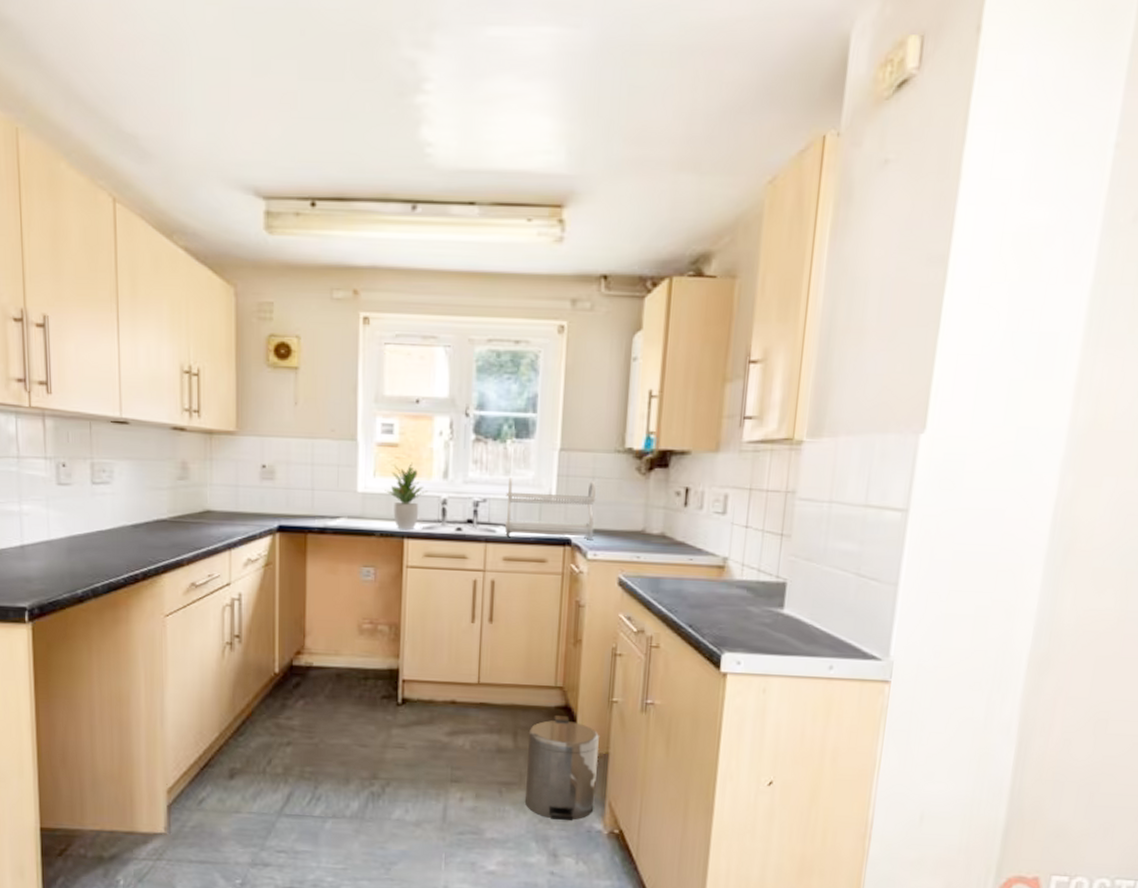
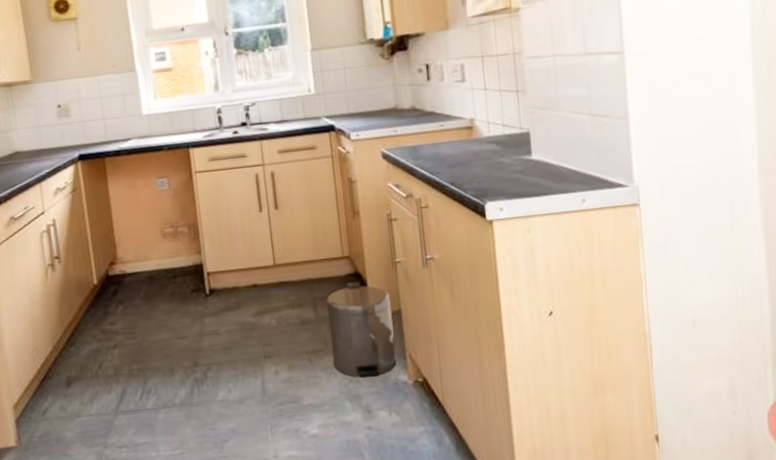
potted plant: present [385,462,428,531] -> none [166,81,204,142]
dish rack: present [504,477,597,541] -> none [271,71,354,132]

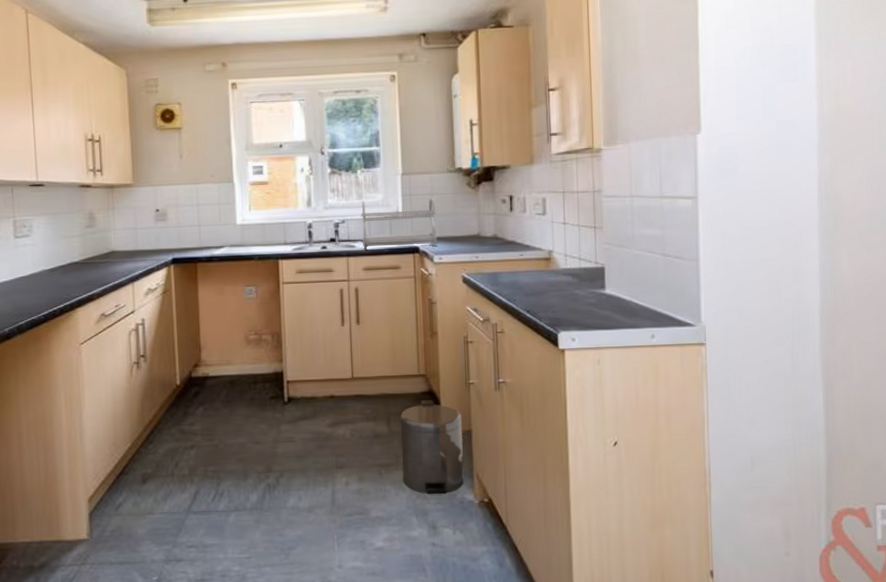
dish rack: none [271,71,354,132] -> present [360,196,438,250]

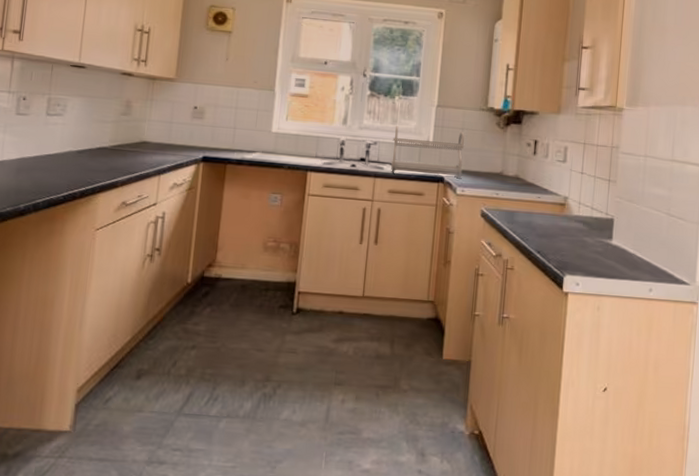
trash can: present [400,400,464,494] -> none [398,326,463,422]

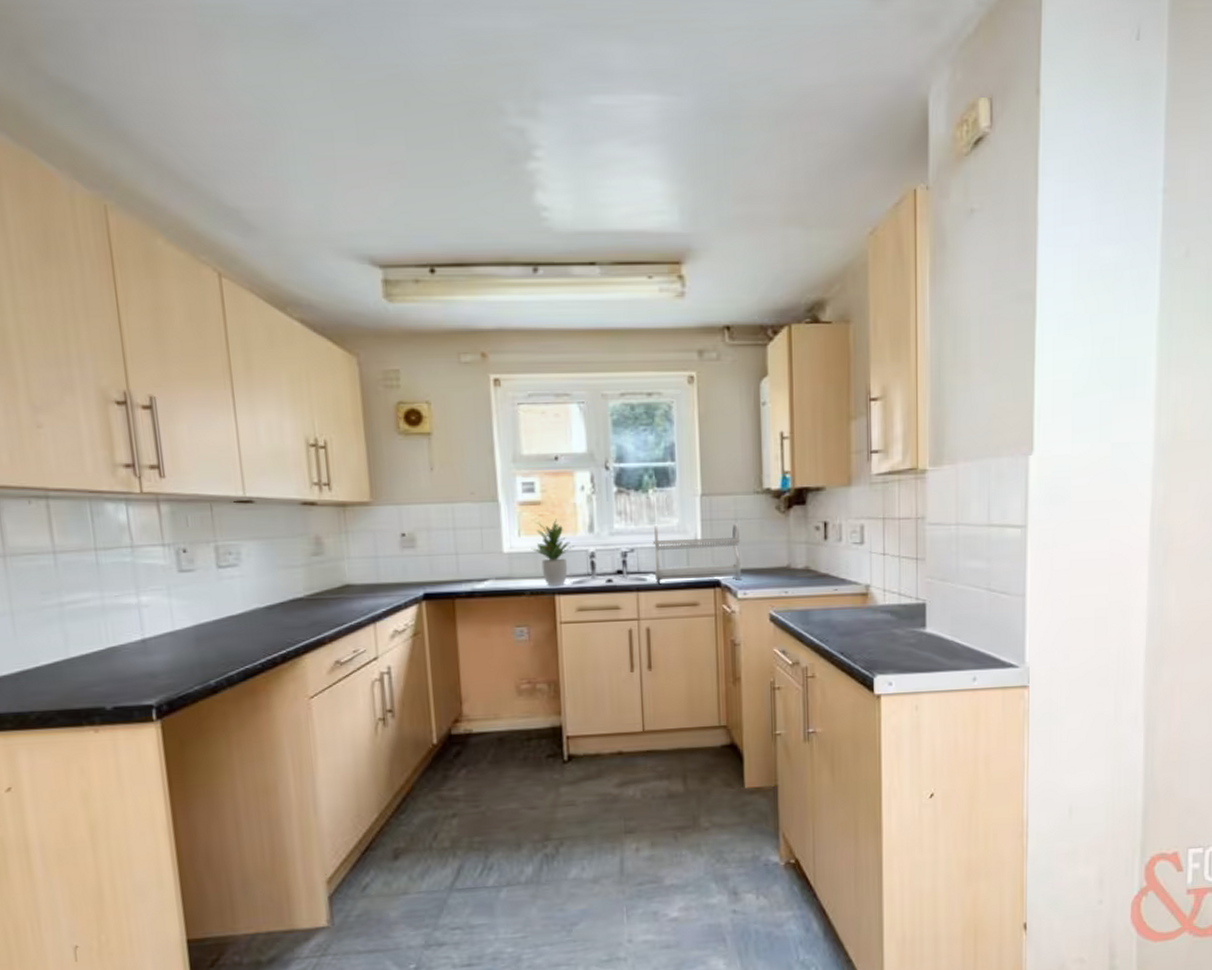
potted plant: none [294,110,330,165] -> present [531,518,575,587]

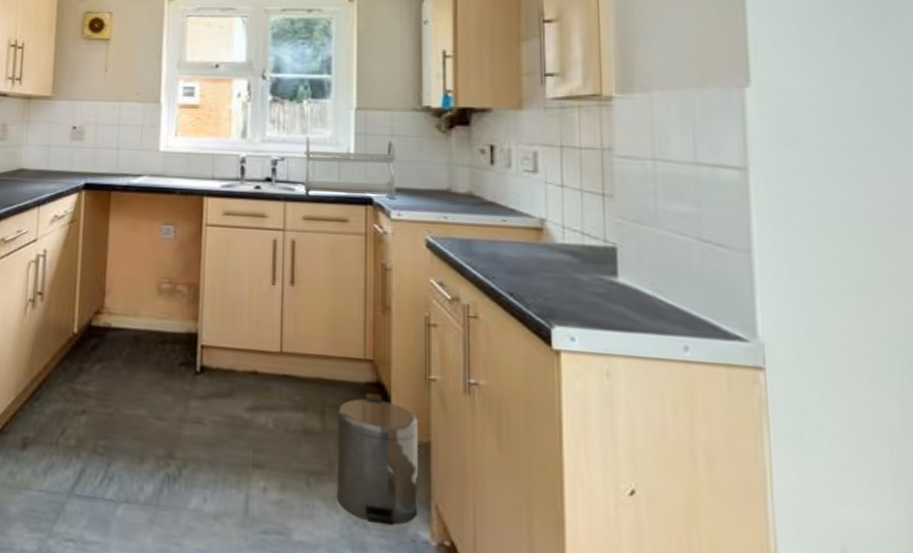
potted plant: present [531,518,575,587] -> none [185,122,227,189]
trash can: none [698,754,769,858] -> present [336,393,418,525]

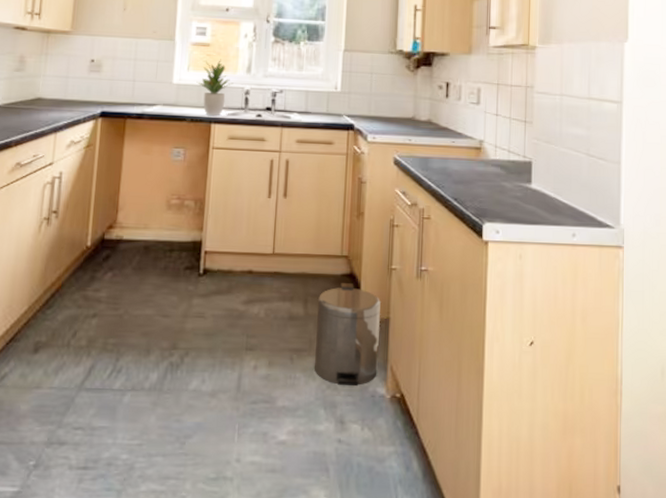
potted plant: none [185,122,227,189] -> present [196,59,234,117]
dish rack: present [303,136,396,200] -> none [297,72,374,126]

